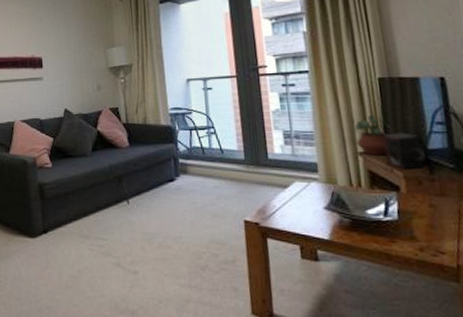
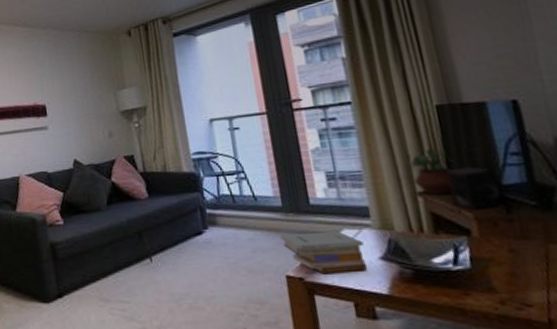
books: none [240,183,314,221] -> present [279,231,368,275]

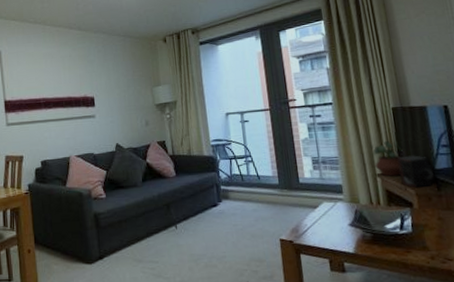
books: present [279,231,368,275] -> none [276,203,340,238]

